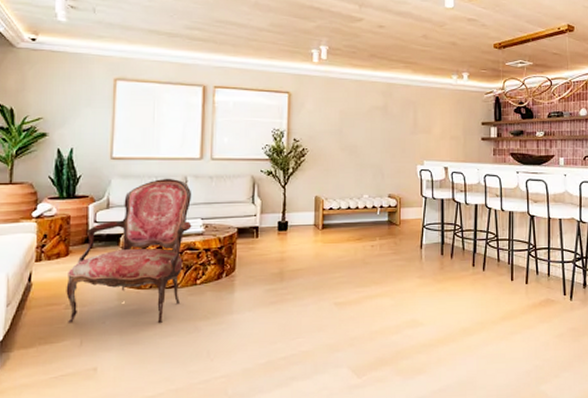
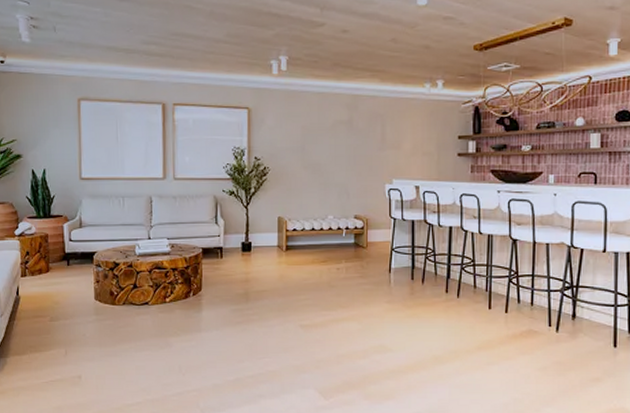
armchair: present [66,178,192,324] -> none [49,198,159,337]

